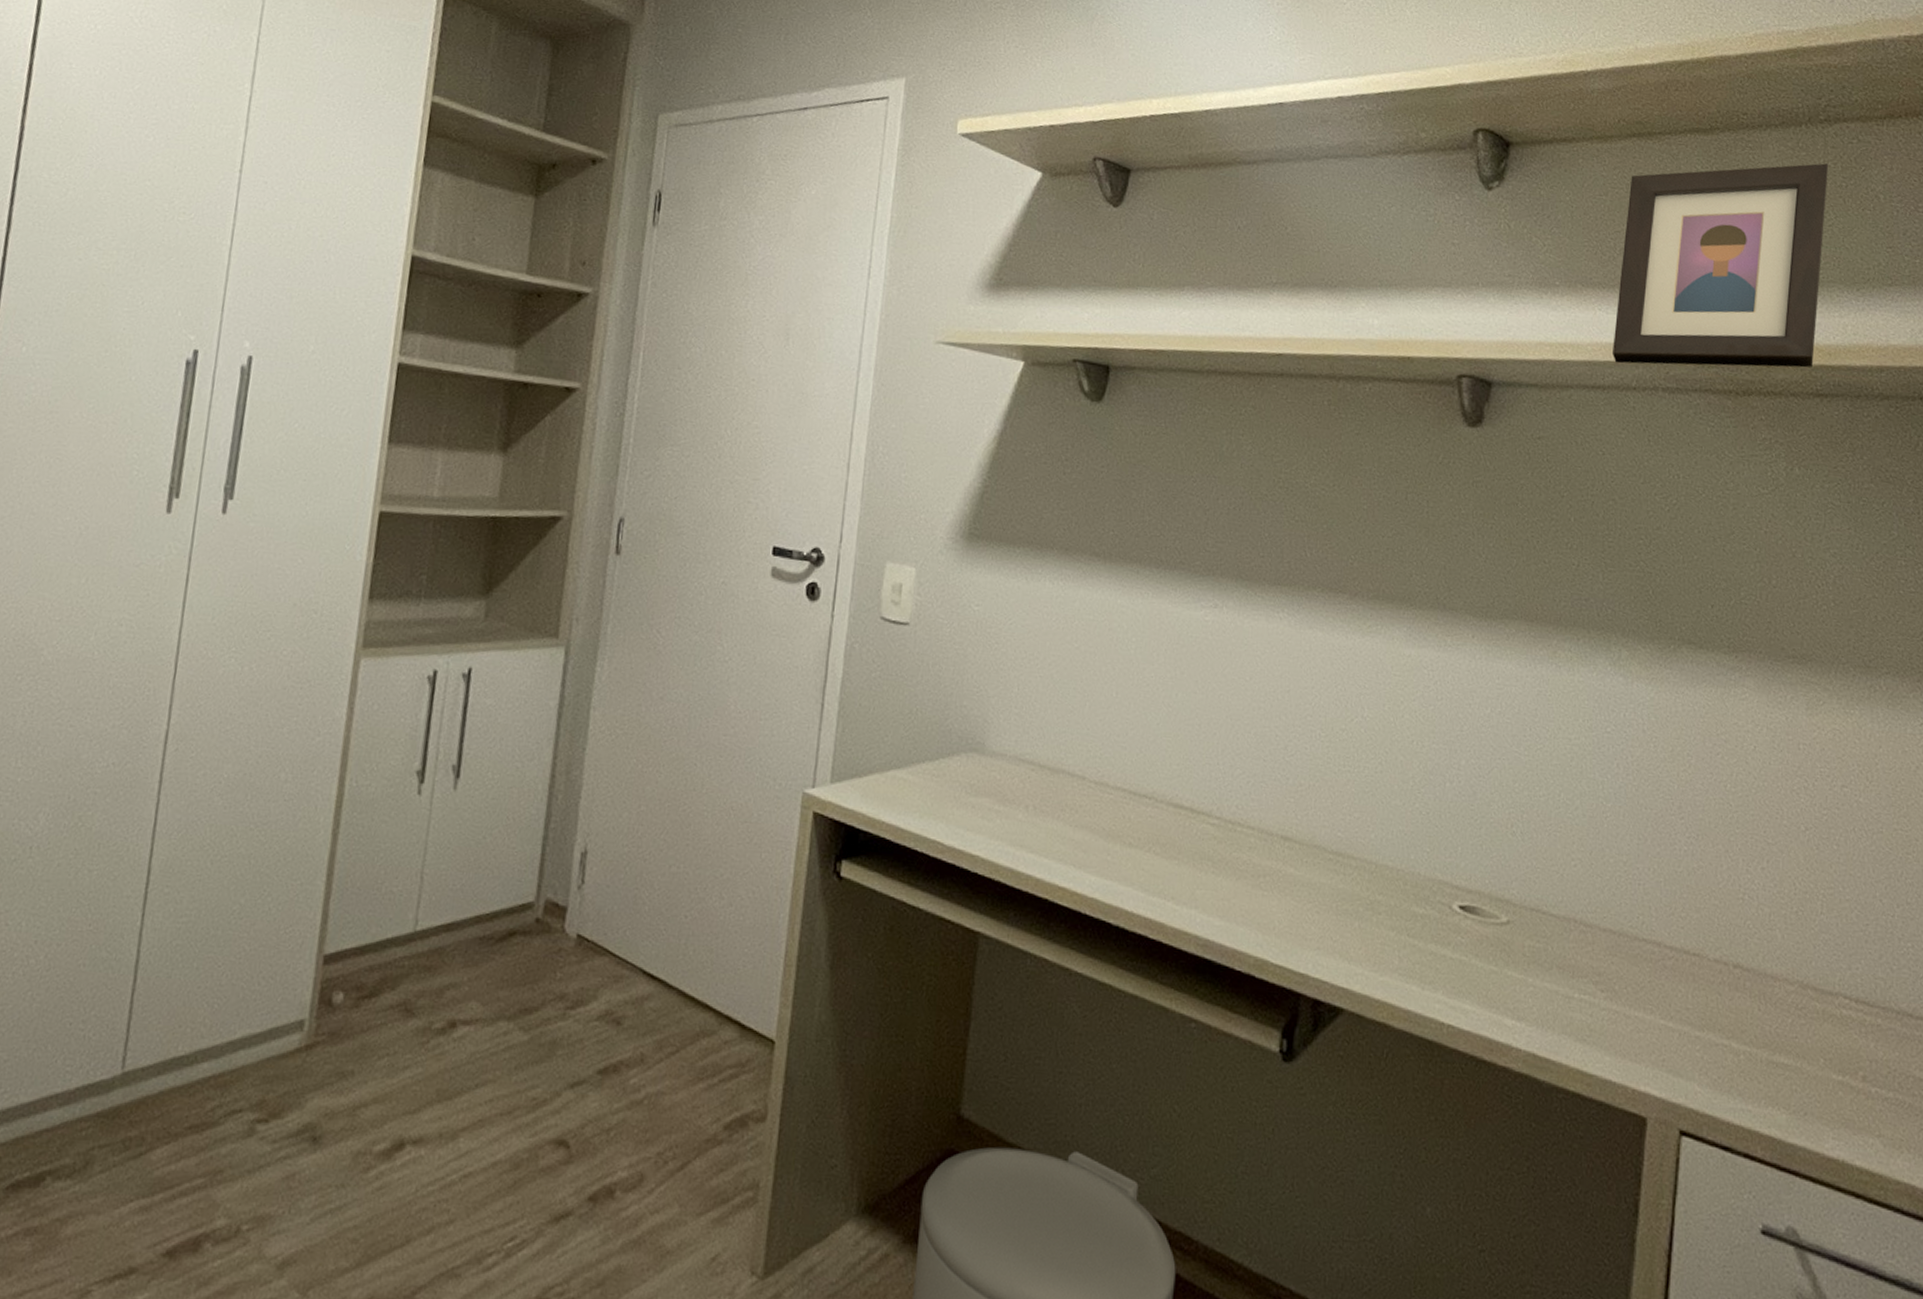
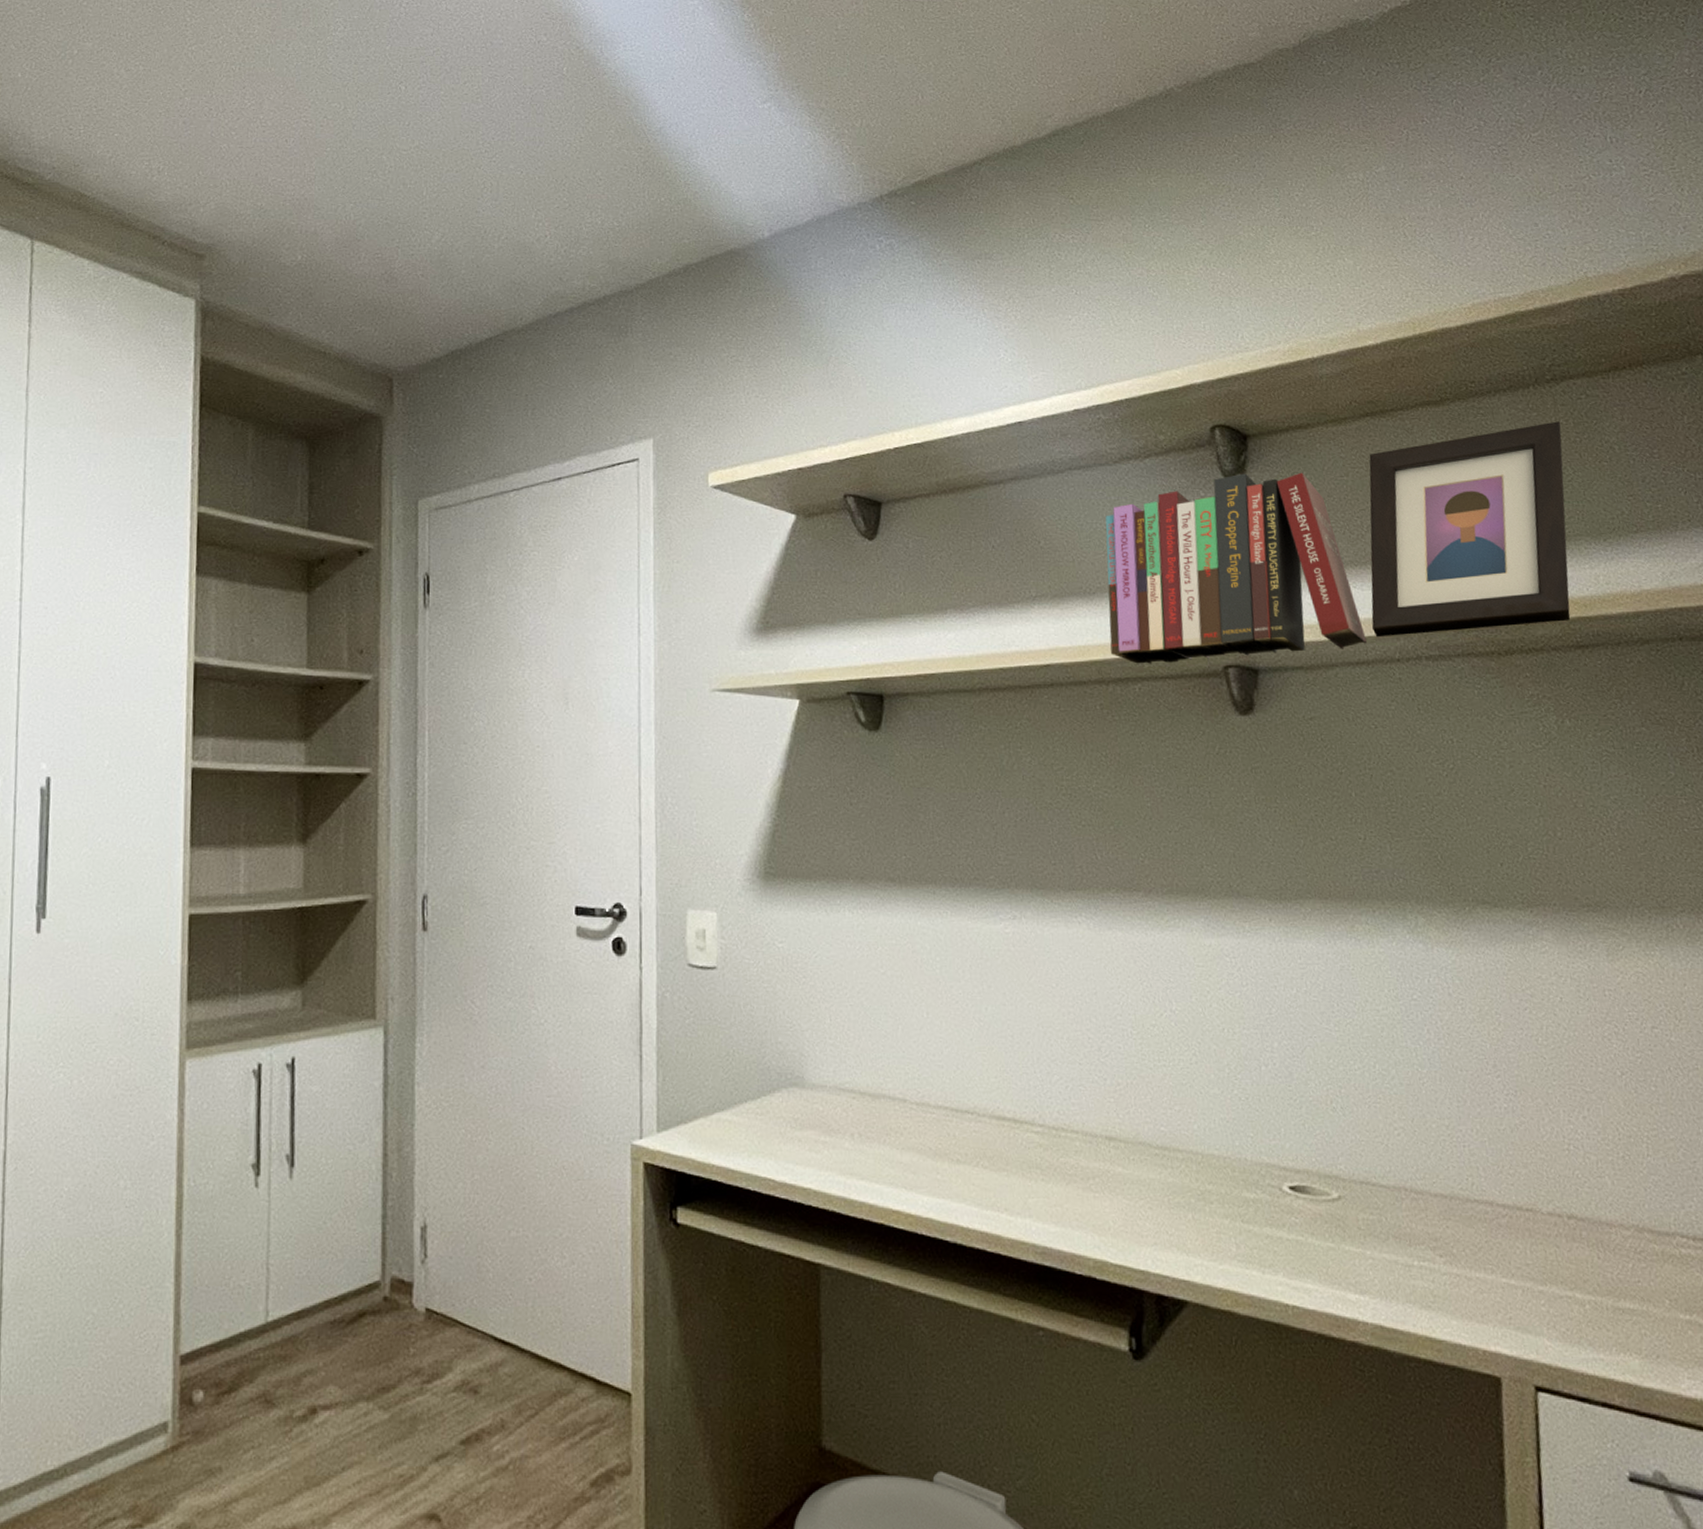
books: none [1346,181,1606,372] -> present [1105,472,1368,664]

